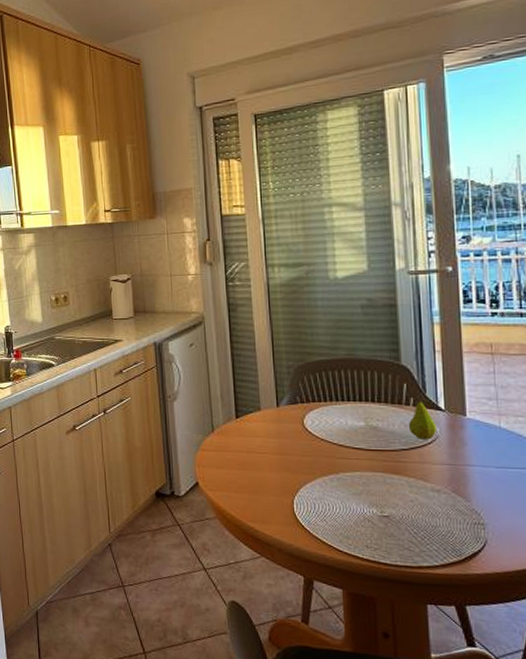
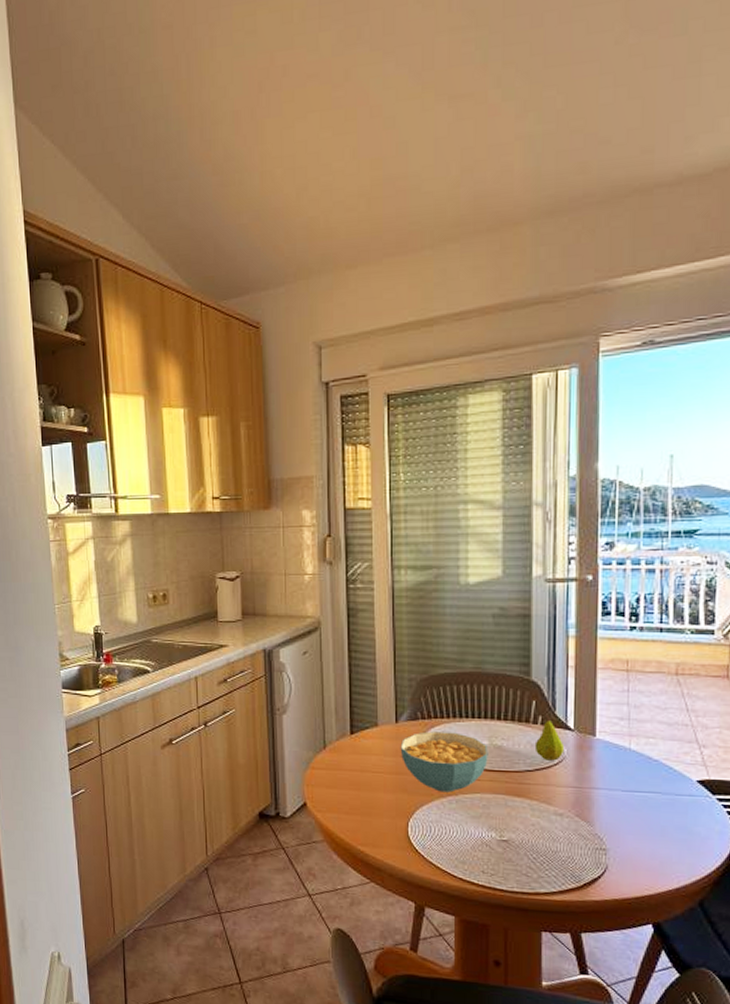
cereal bowl: none [282,414,365,471] -> present [400,731,488,793]

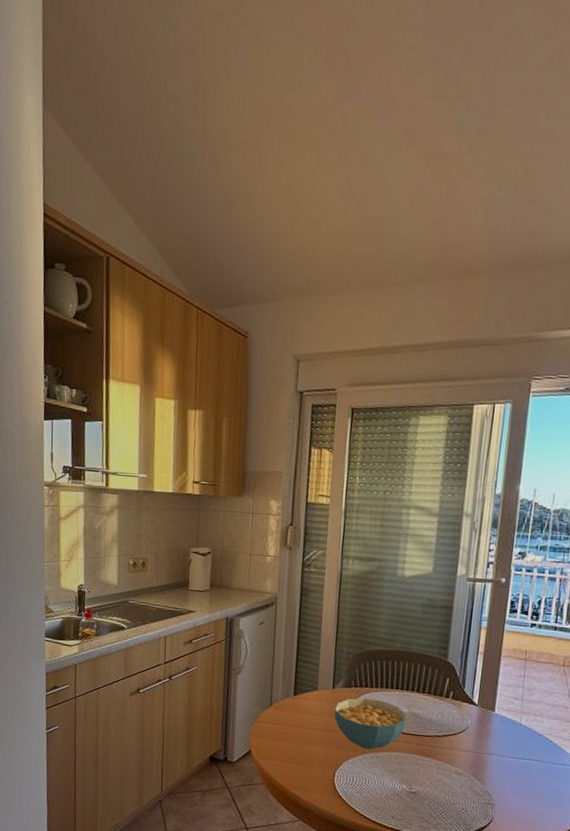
fruit: present [534,715,565,761] -> none [444,691,469,730]

